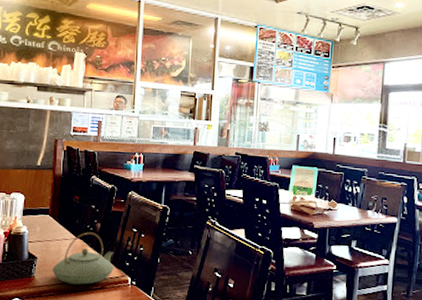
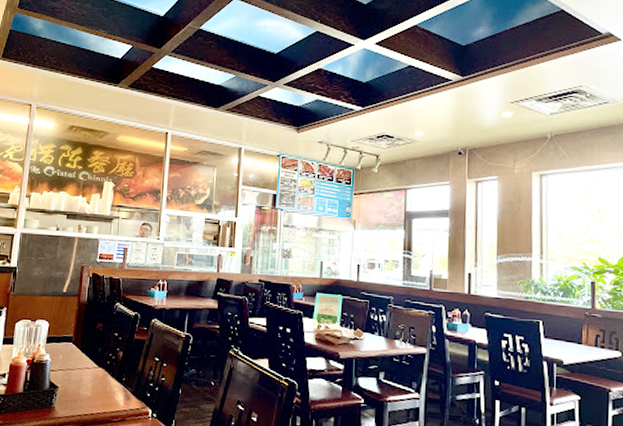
teapot: present [52,232,114,285] -> none [73,360,135,417]

